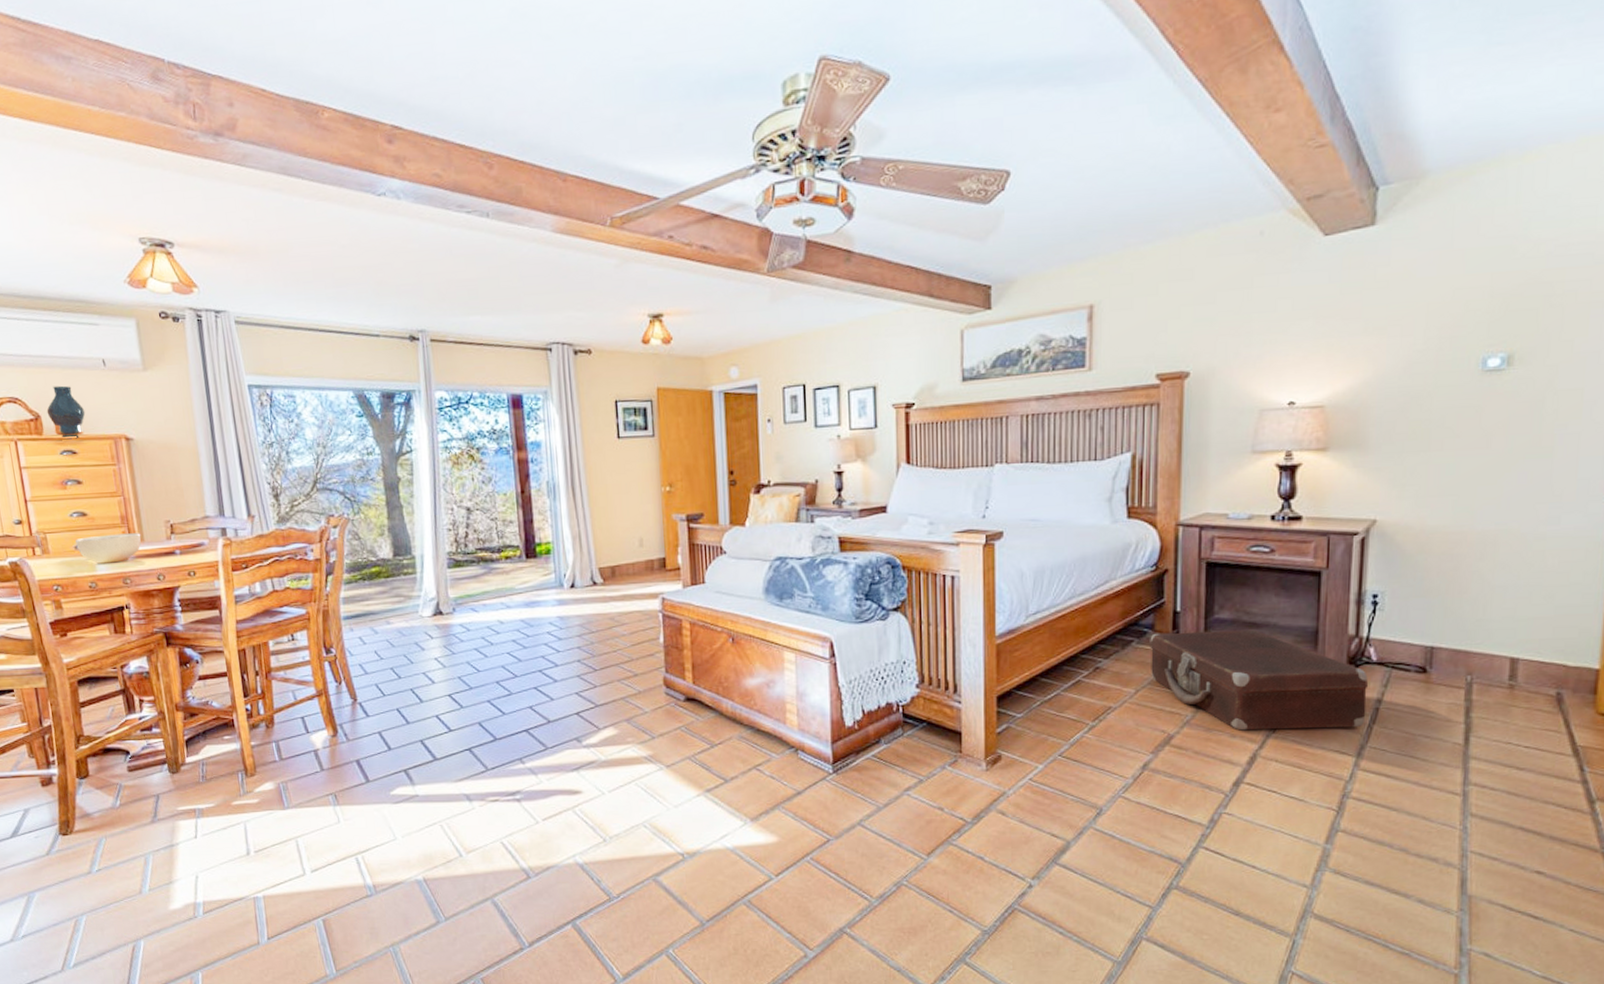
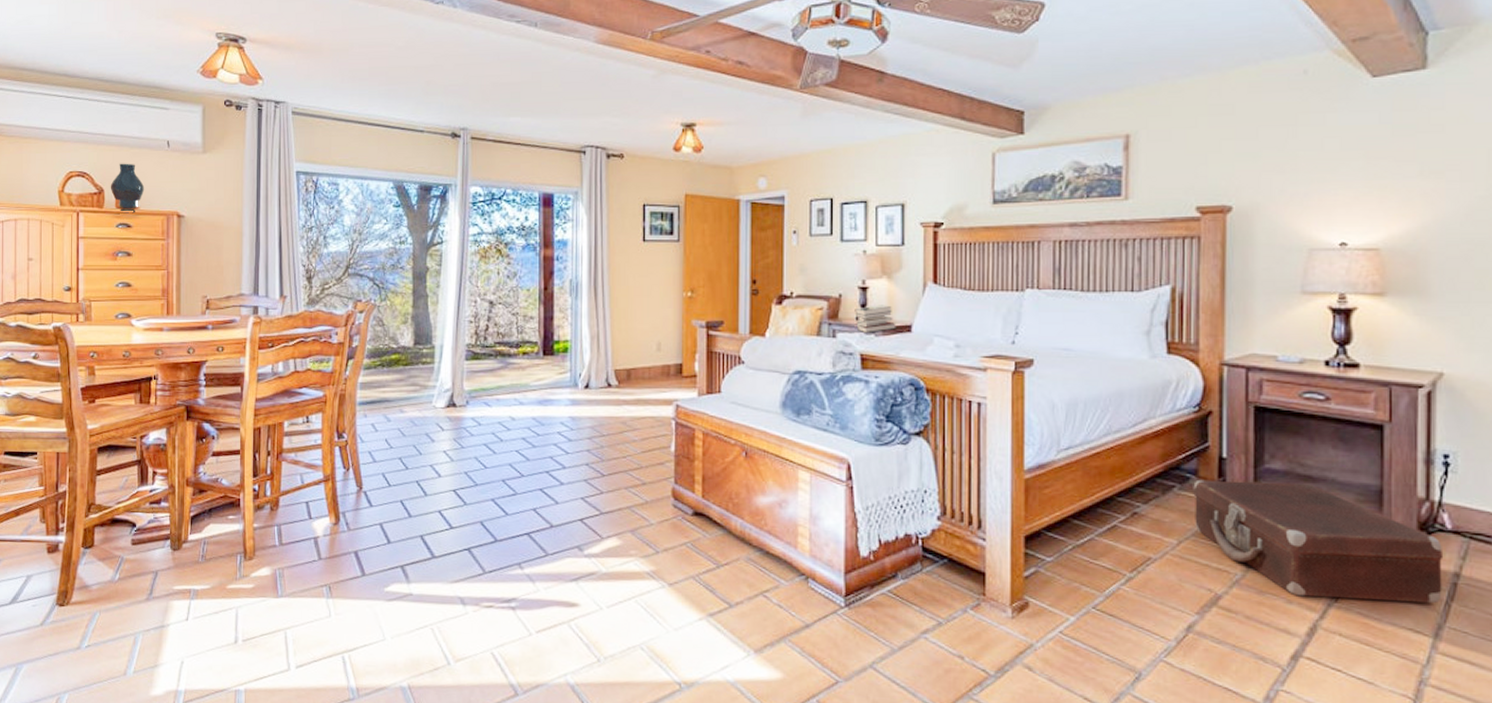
bowl: present [75,533,141,564] -> none [117,306,178,334]
books: none [831,487,872,517] -> present [855,305,896,334]

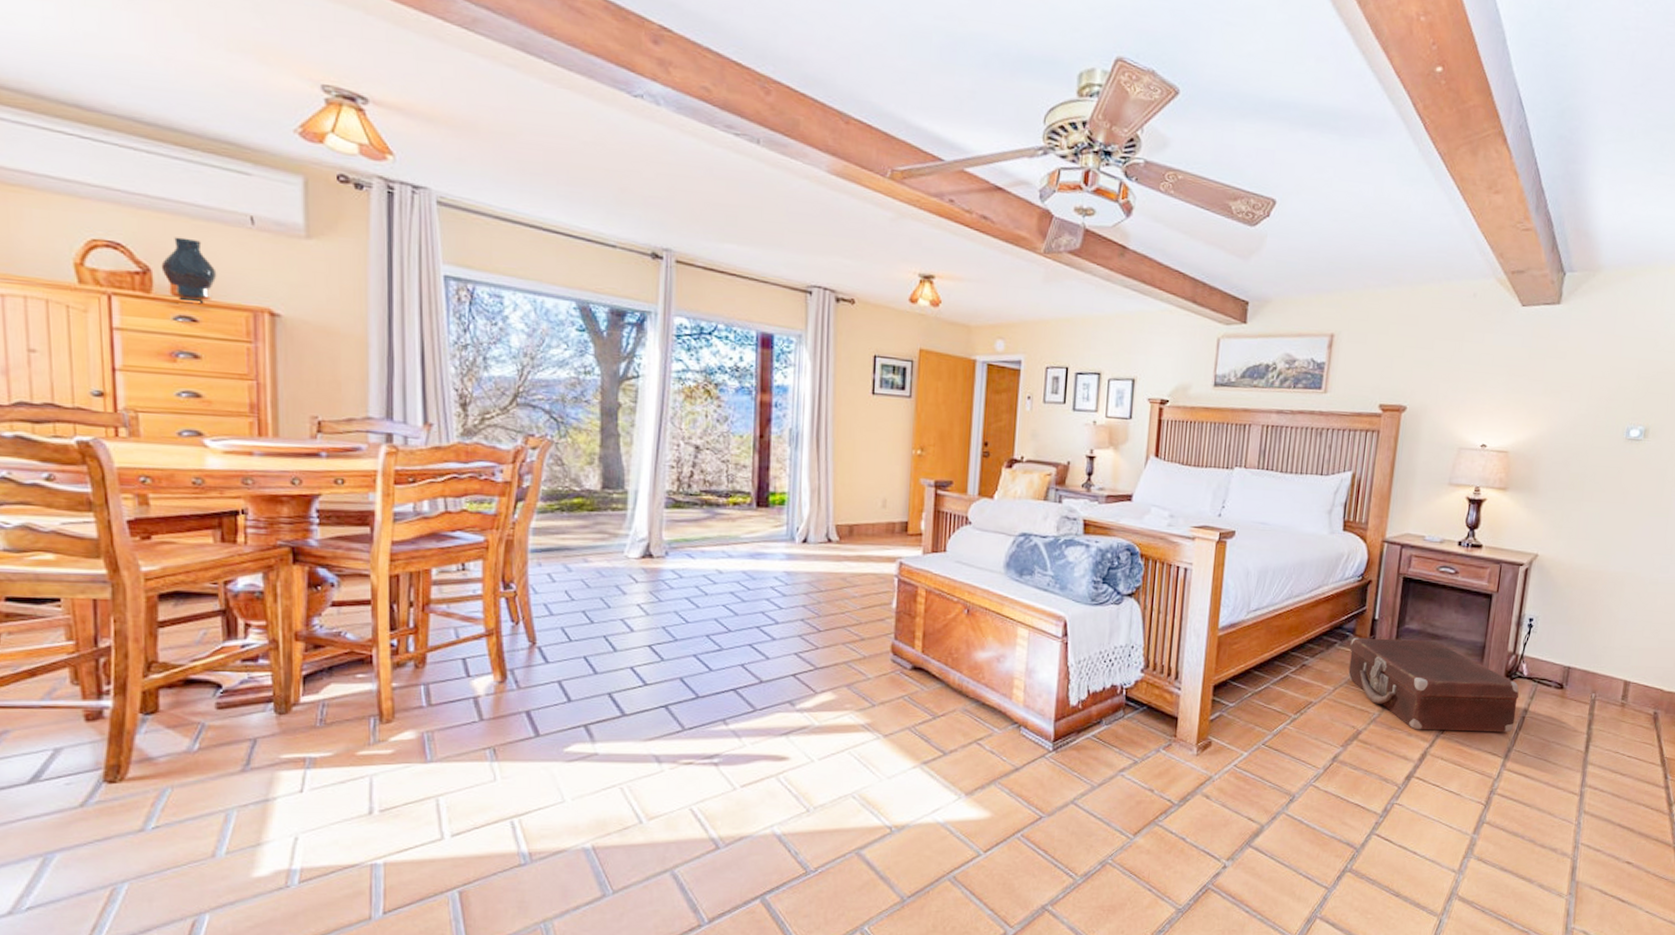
books: present [855,305,896,334] -> none [1081,474,1119,501]

